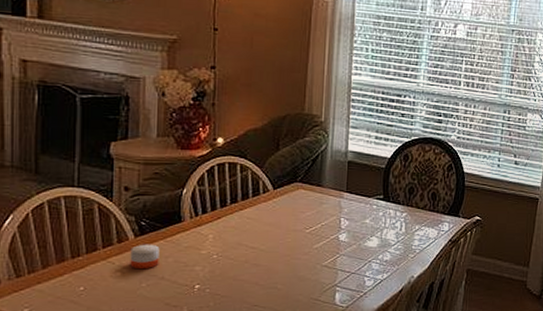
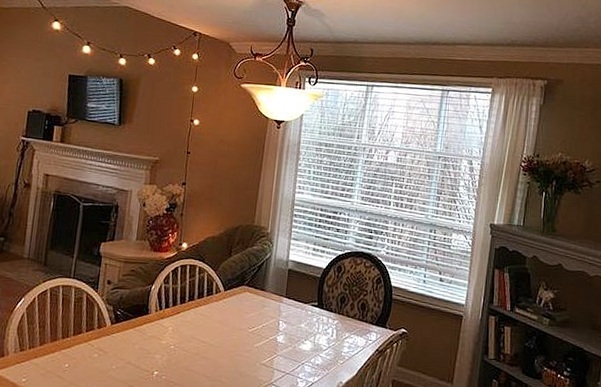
candle: present [130,244,160,270] -> none [105,331,130,353]

